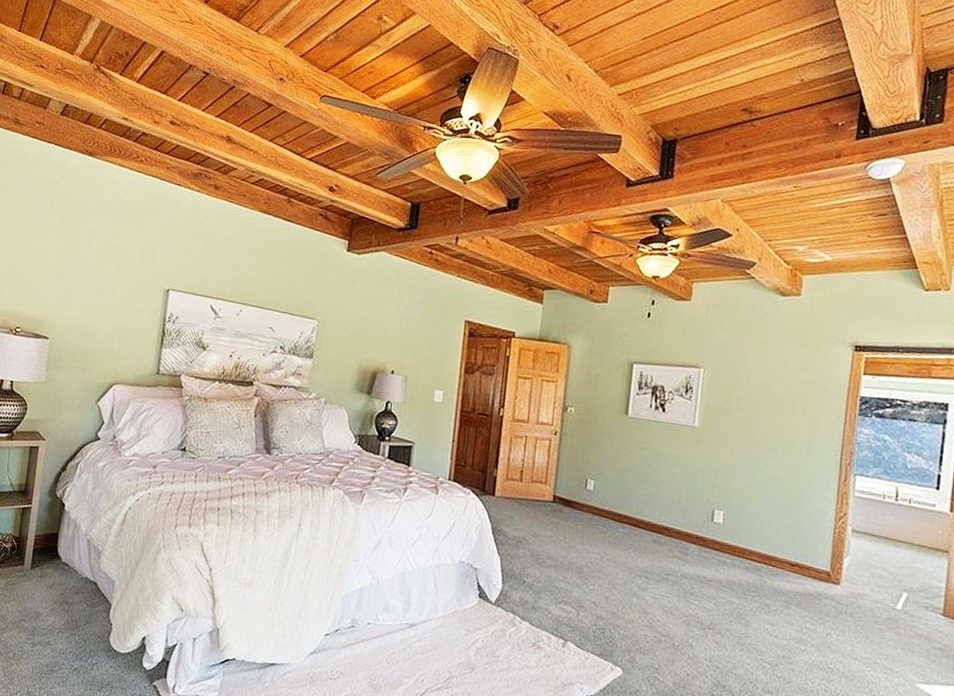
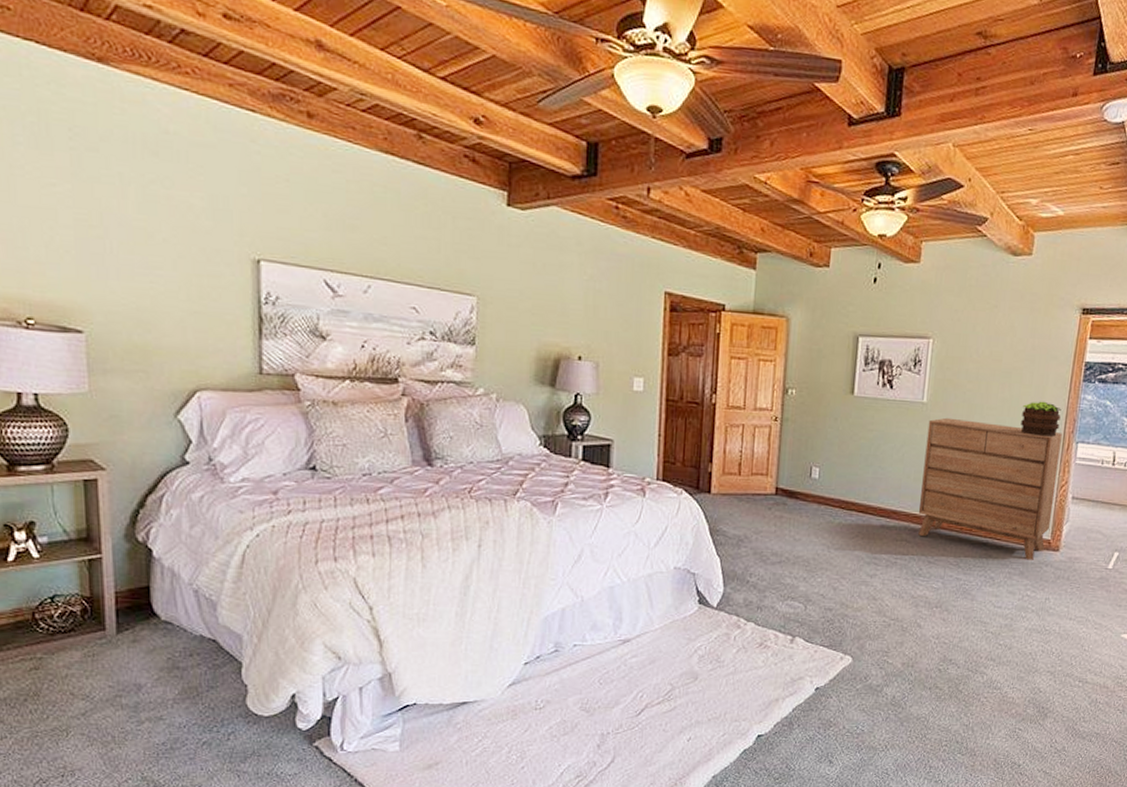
dresser: none [690,442,839,591] -> present [918,417,1062,560]
potted plant: none [794,431,837,468] -> present [1021,401,1061,437]

